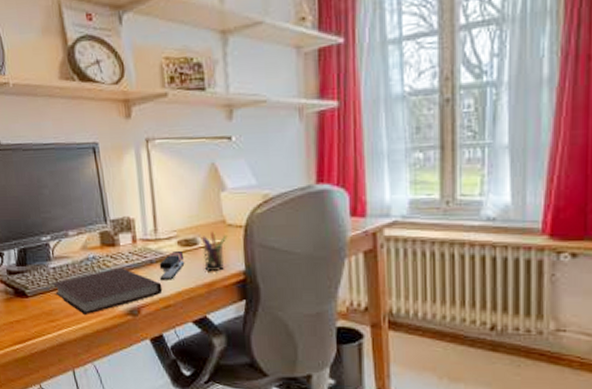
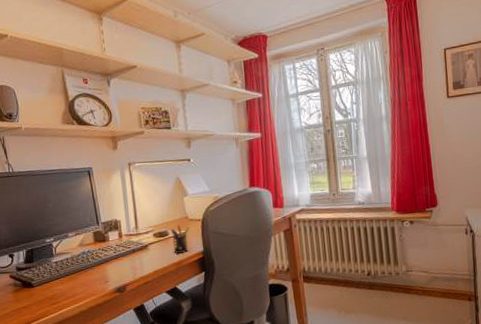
notebook: present [52,267,163,316] -> none [54,257,143,297]
stapler: present [159,251,185,280] -> none [140,241,159,264]

